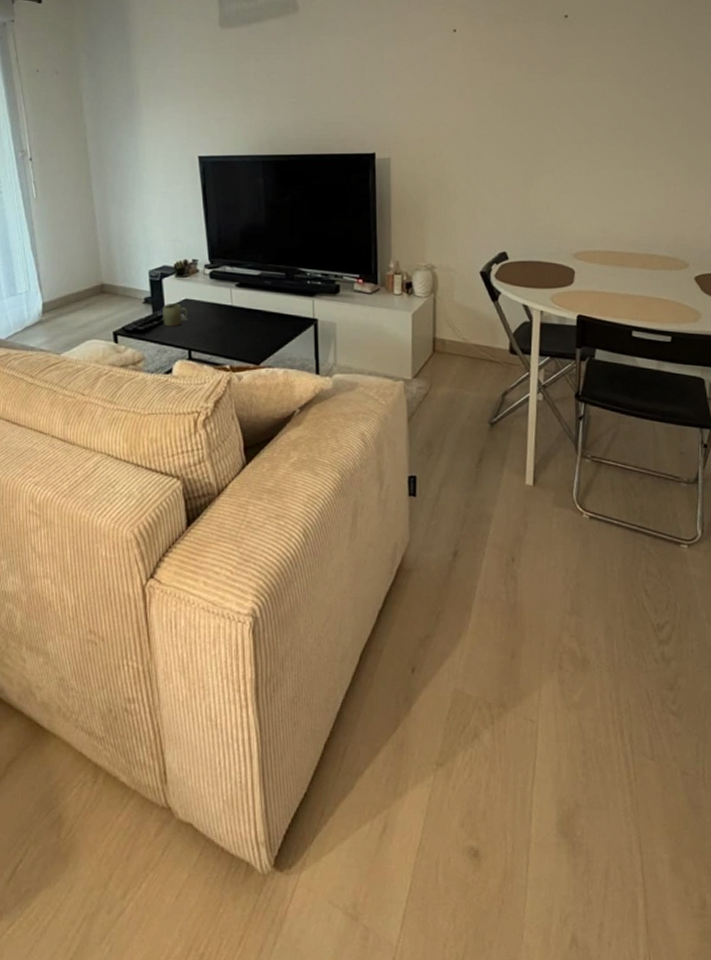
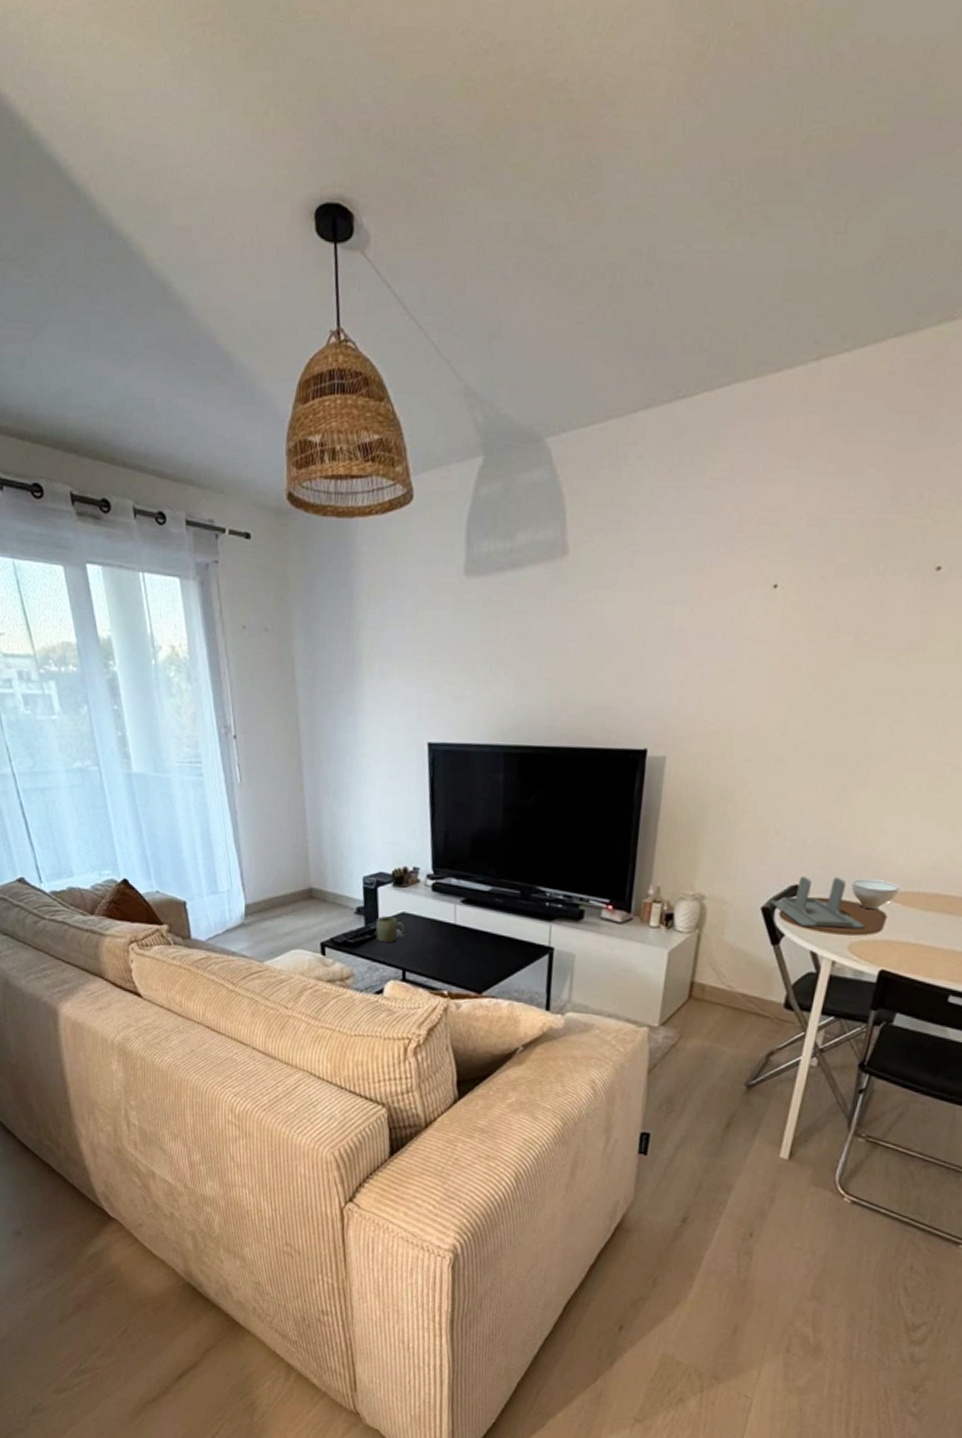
napkin holder: none [485,244,560,285] -> present [769,876,865,929]
bowl: none [544,243,581,267] -> present [851,878,901,910]

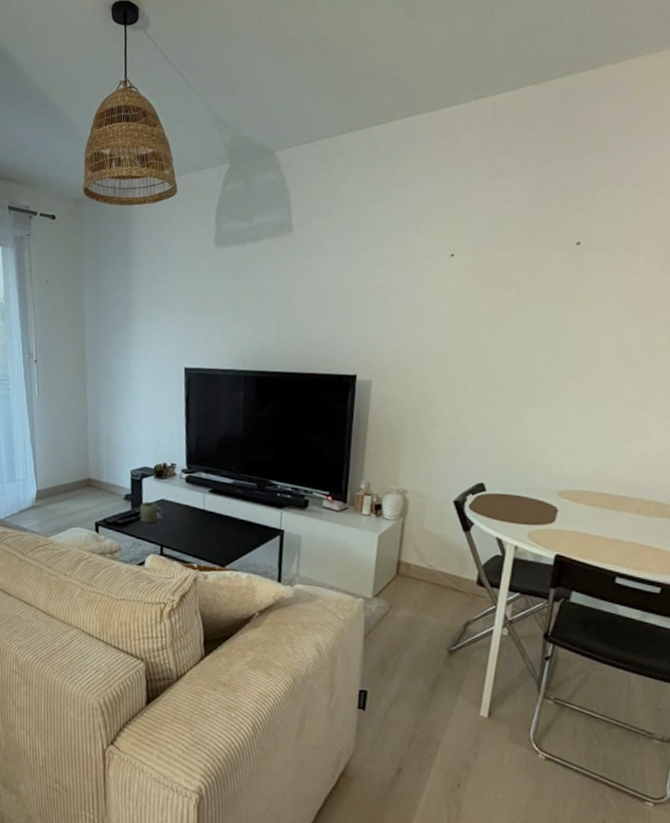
napkin holder: present [769,876,865,929] -> none [460,476,540,520]
bowl: present [851,878,901,910] -> none [526,479,568,505]

